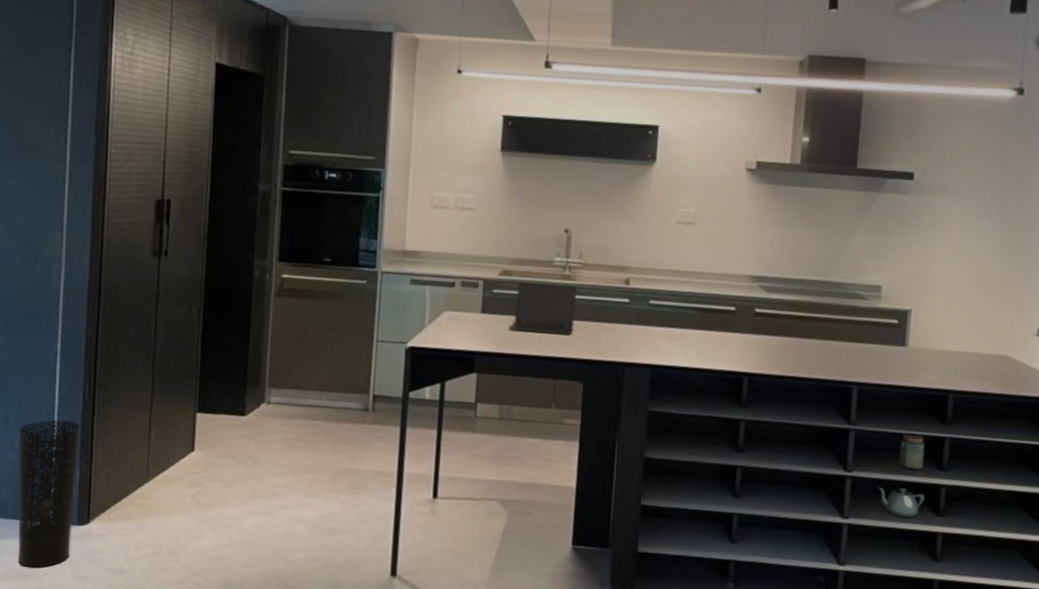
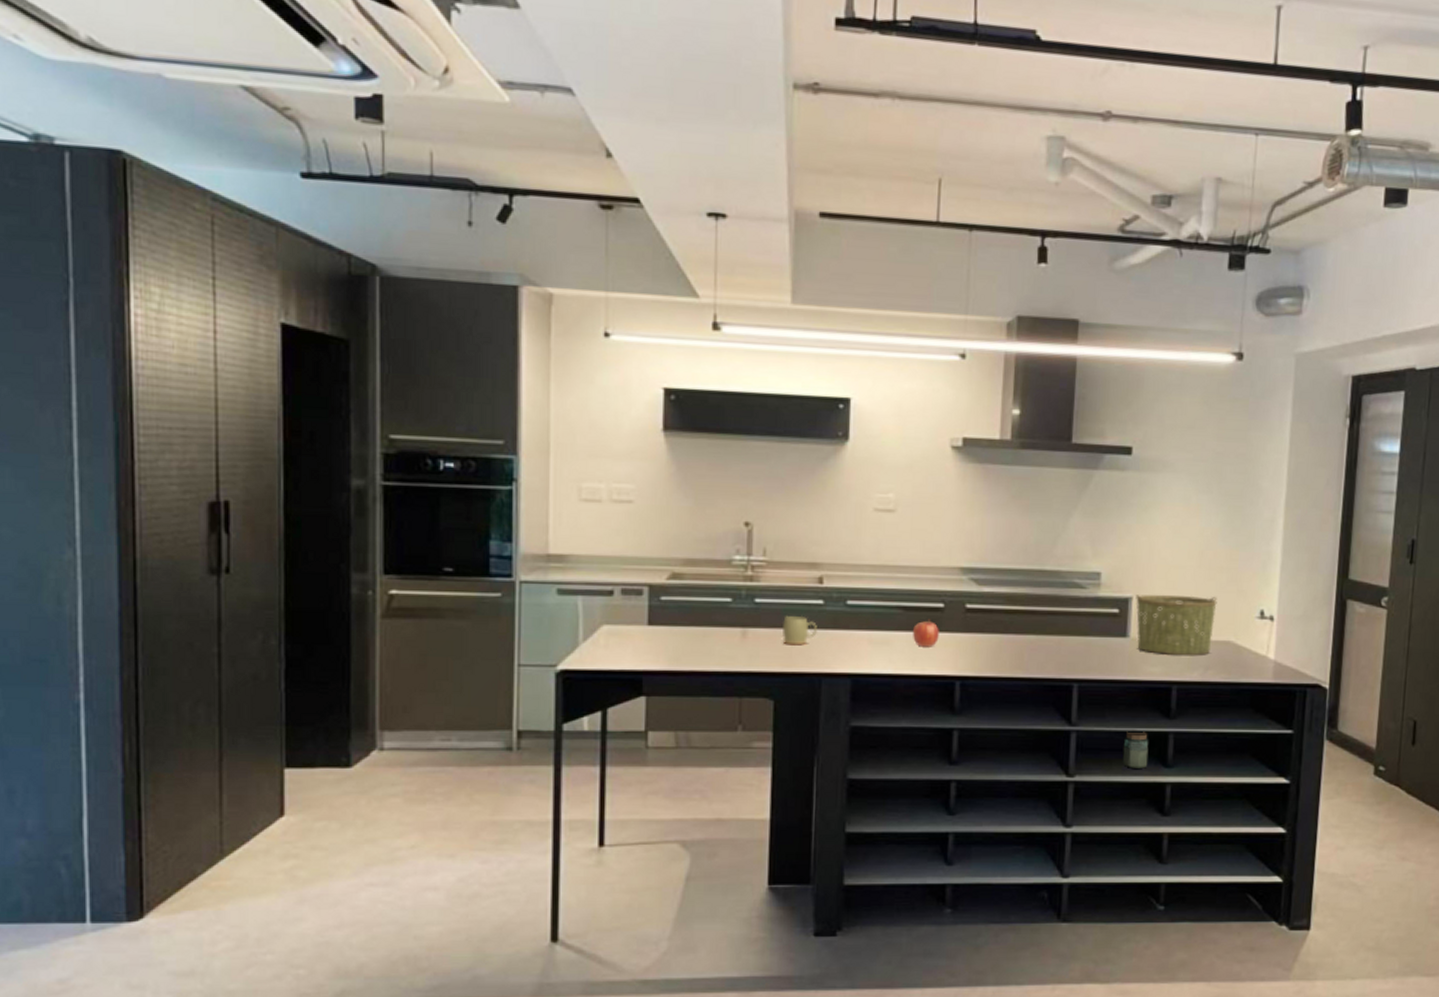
umbrella stand: present [18,420,80,569] -> none [31,791,122,983]
laptop: present [509,282,577,336] -> none [683,586,763,646]
mug: none [593,311,623,337] -> present [782,615,817,646]
fruit: none [706,320,730,346] -> present [913,619,939,647]
teapot: present [878,487,925,519] -> none [1101,789,1150,822]
basket: none [915,308,995,368] -> present [1136,594,1217,656]

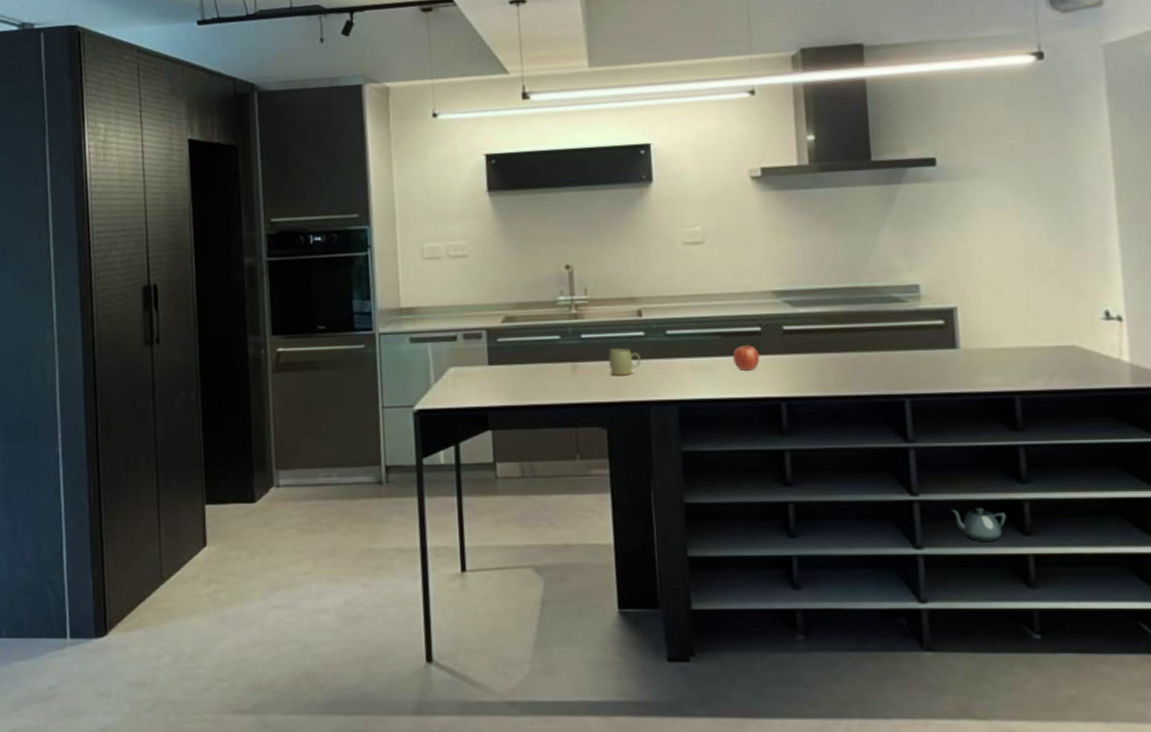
teapot: none [1101,789,1150,822] -> present [951,507,1007,542]
peanut butter: present [1122,730,1149,770] -> none [968,444,999,486]
basket: present [1136,594,1217,656] -> none [961,301,1054,365]

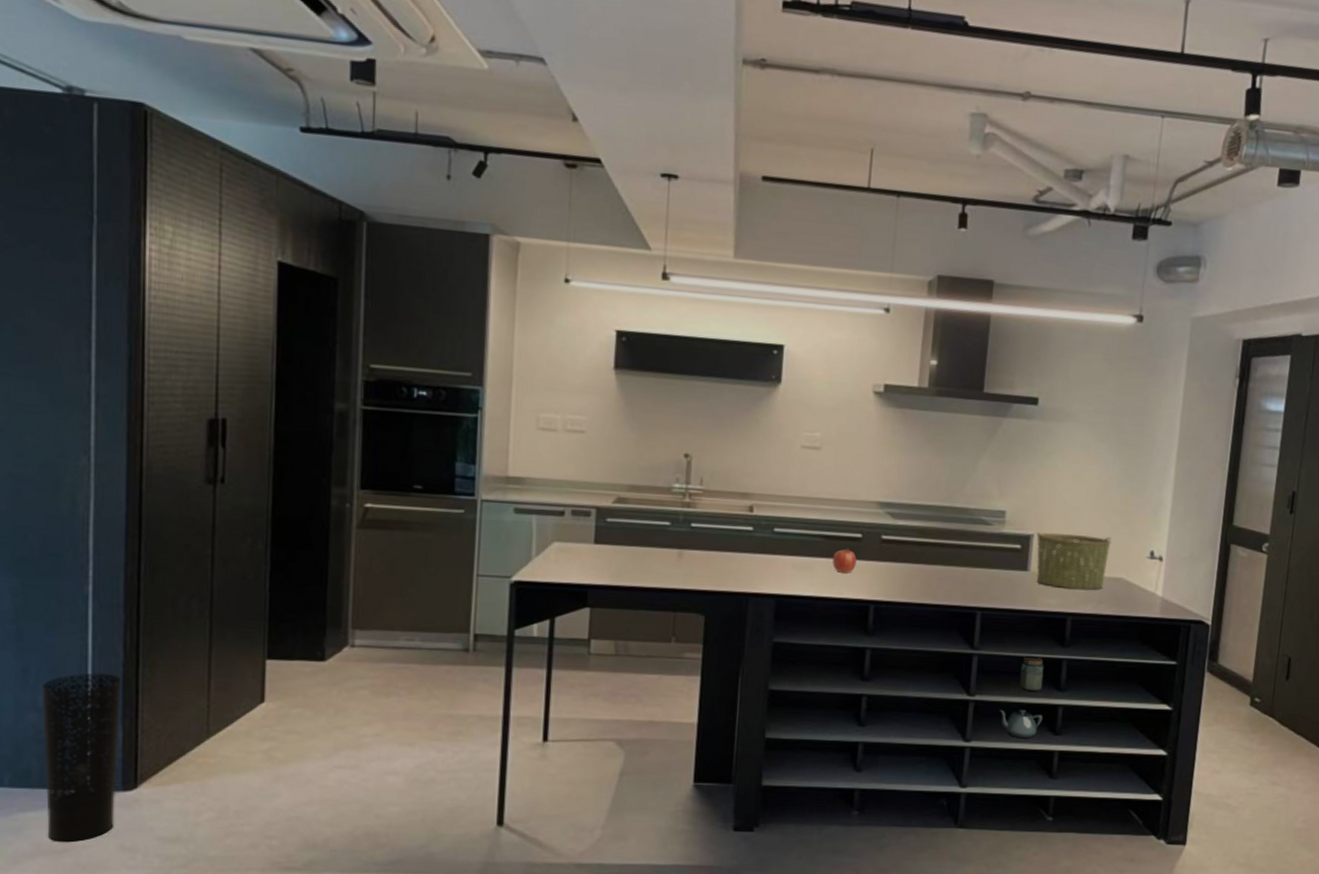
umbrella stand: none [27,527,91,689] -> present [42,673,122,843]
mug: present [608,347,641,376] -> none [715,540,746,567]
basket: none [961,301,1054,365] -> present [1036,532,1112,590]
peanut butter: none [968,444,999,486] -> present [1019,655,1045,692]

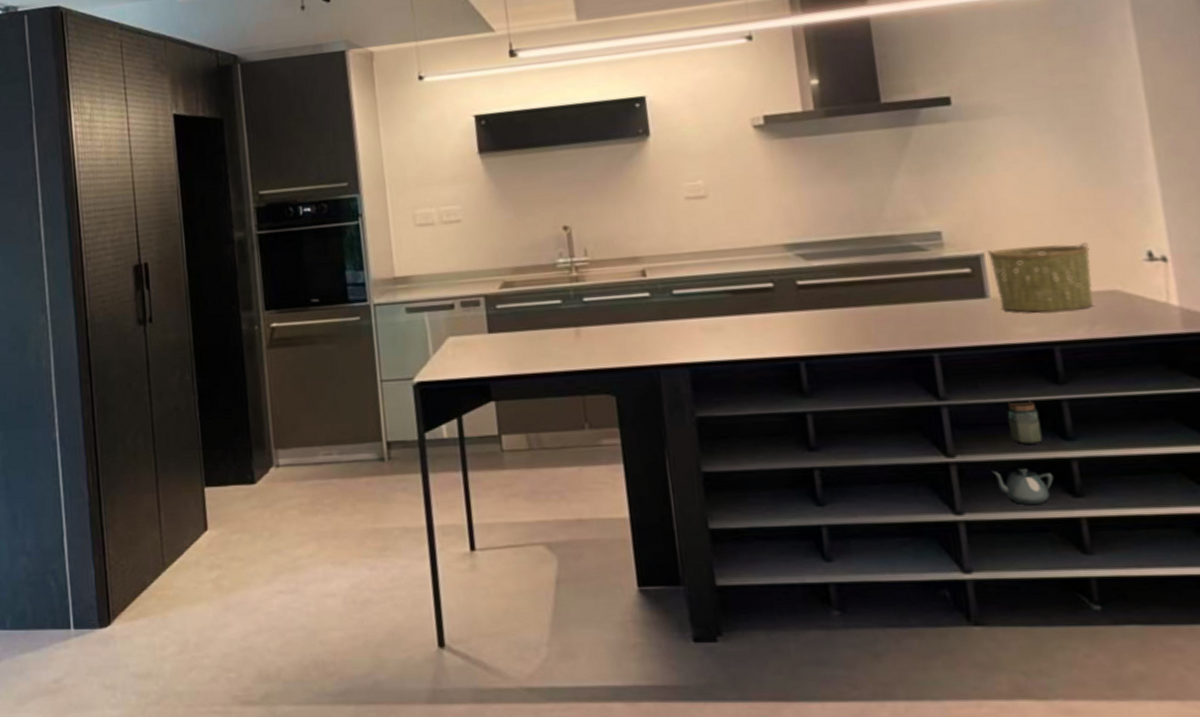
umbrella stand: present [42,673,122,843] -> none [28,513,96,682]
fruit: present [832,547,857,573] -> none [745,300,774,330]

